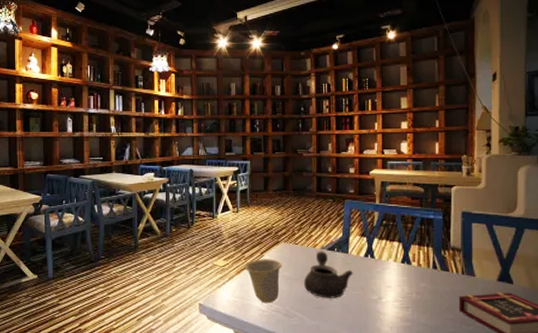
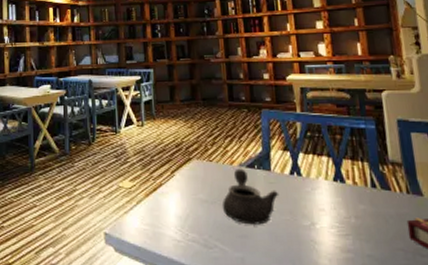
cup: present [244,259,282,304] -> none [153,179,196,232]

